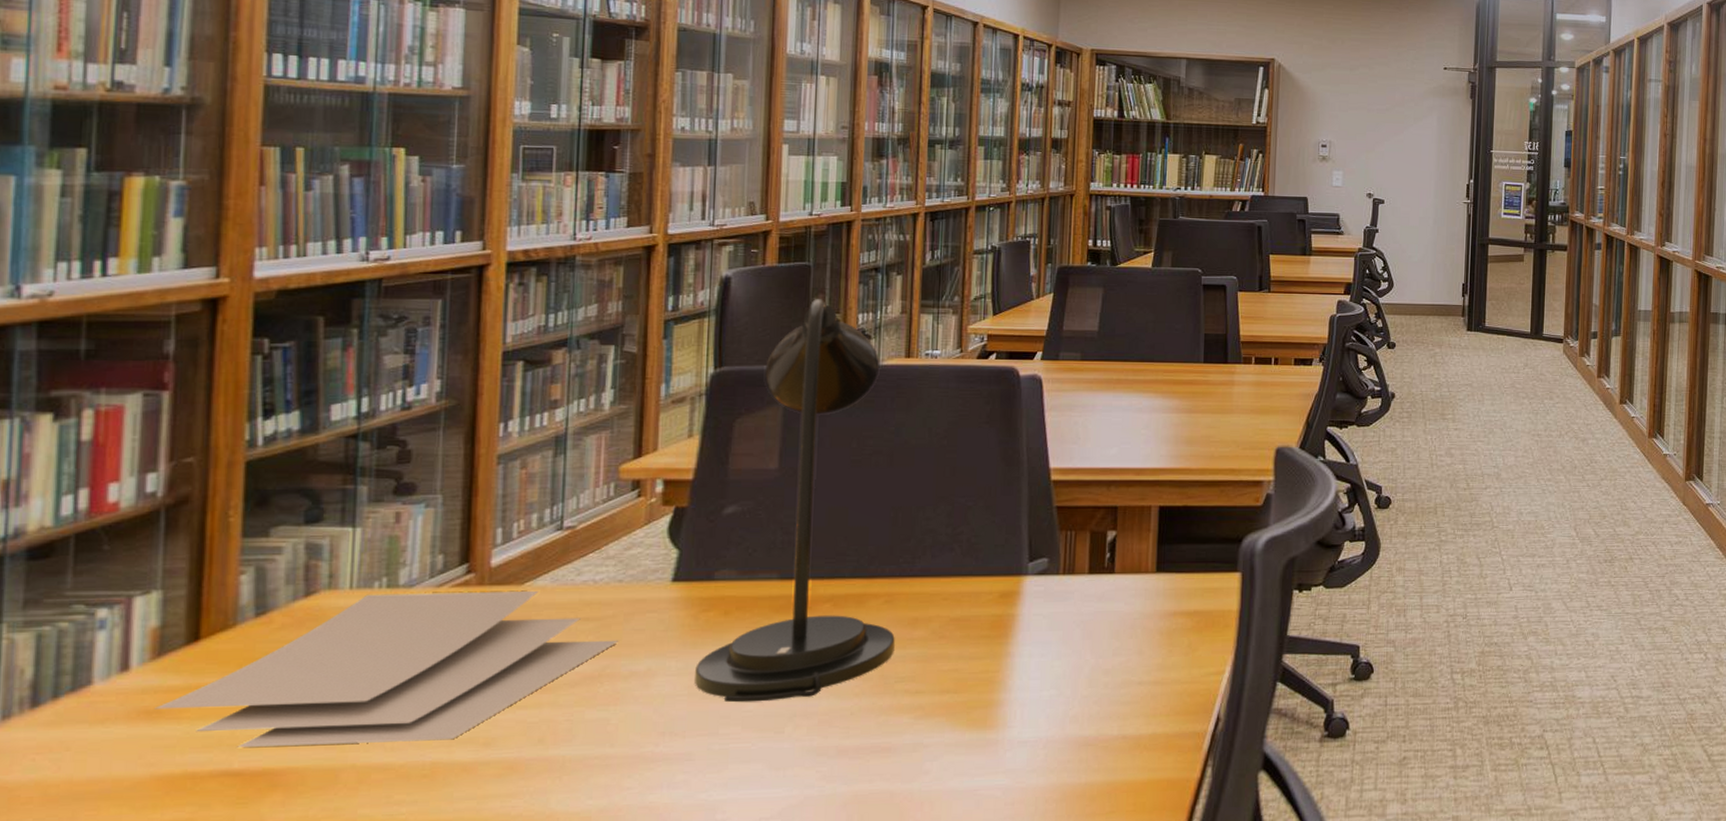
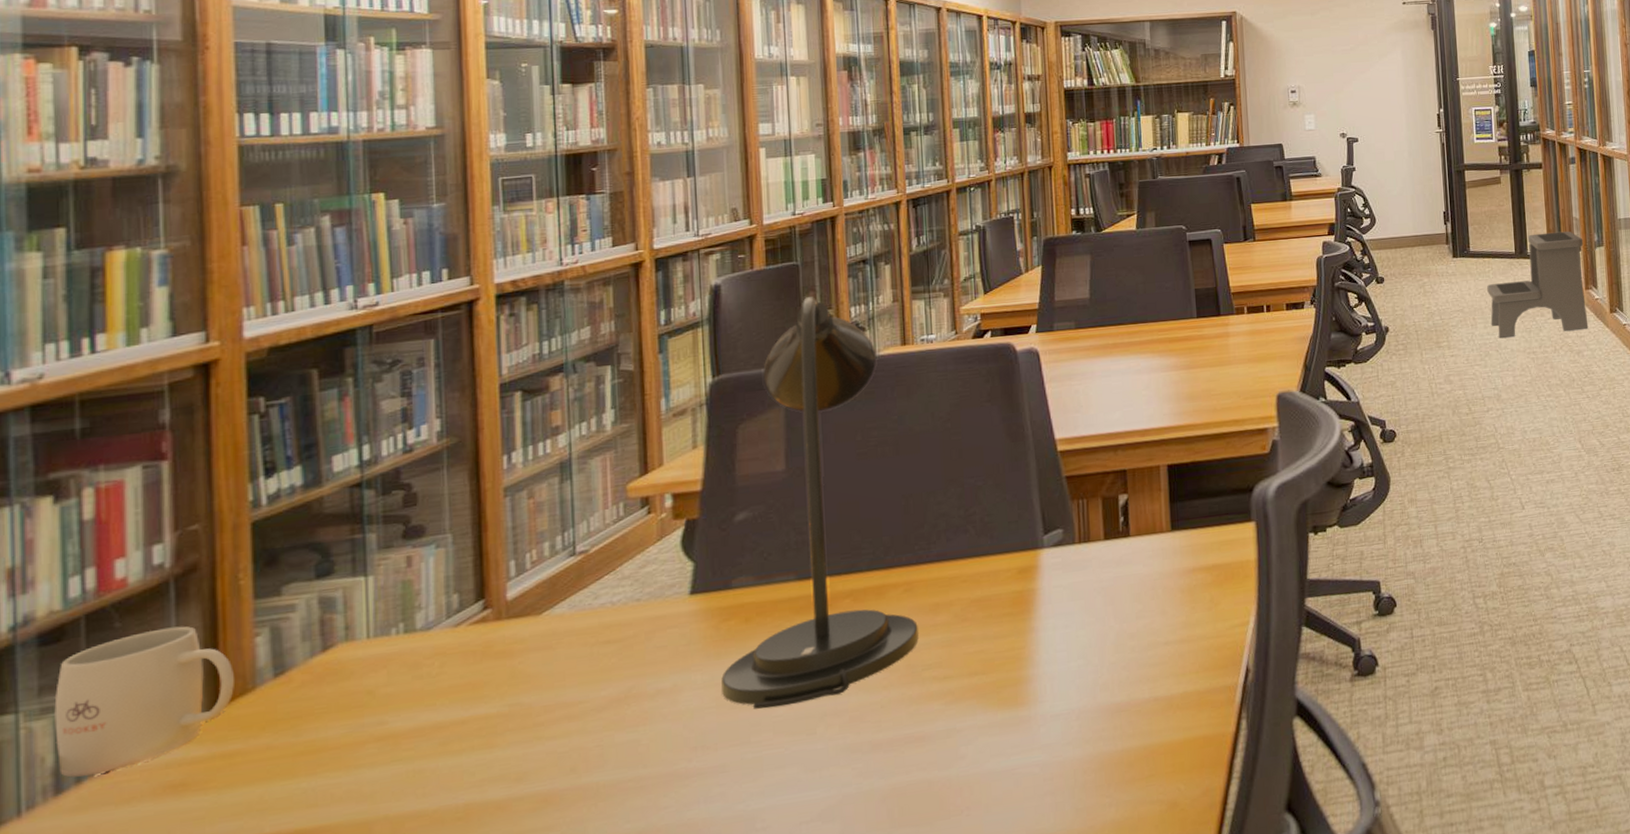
mug: none [36,556,217,693] -> present [54,626,236,778]
papers: present [155,591,618,747] -> none [180,620,641,811]
step stool: none [1498,316,1601,418] -> present [1487,231,1589,339]

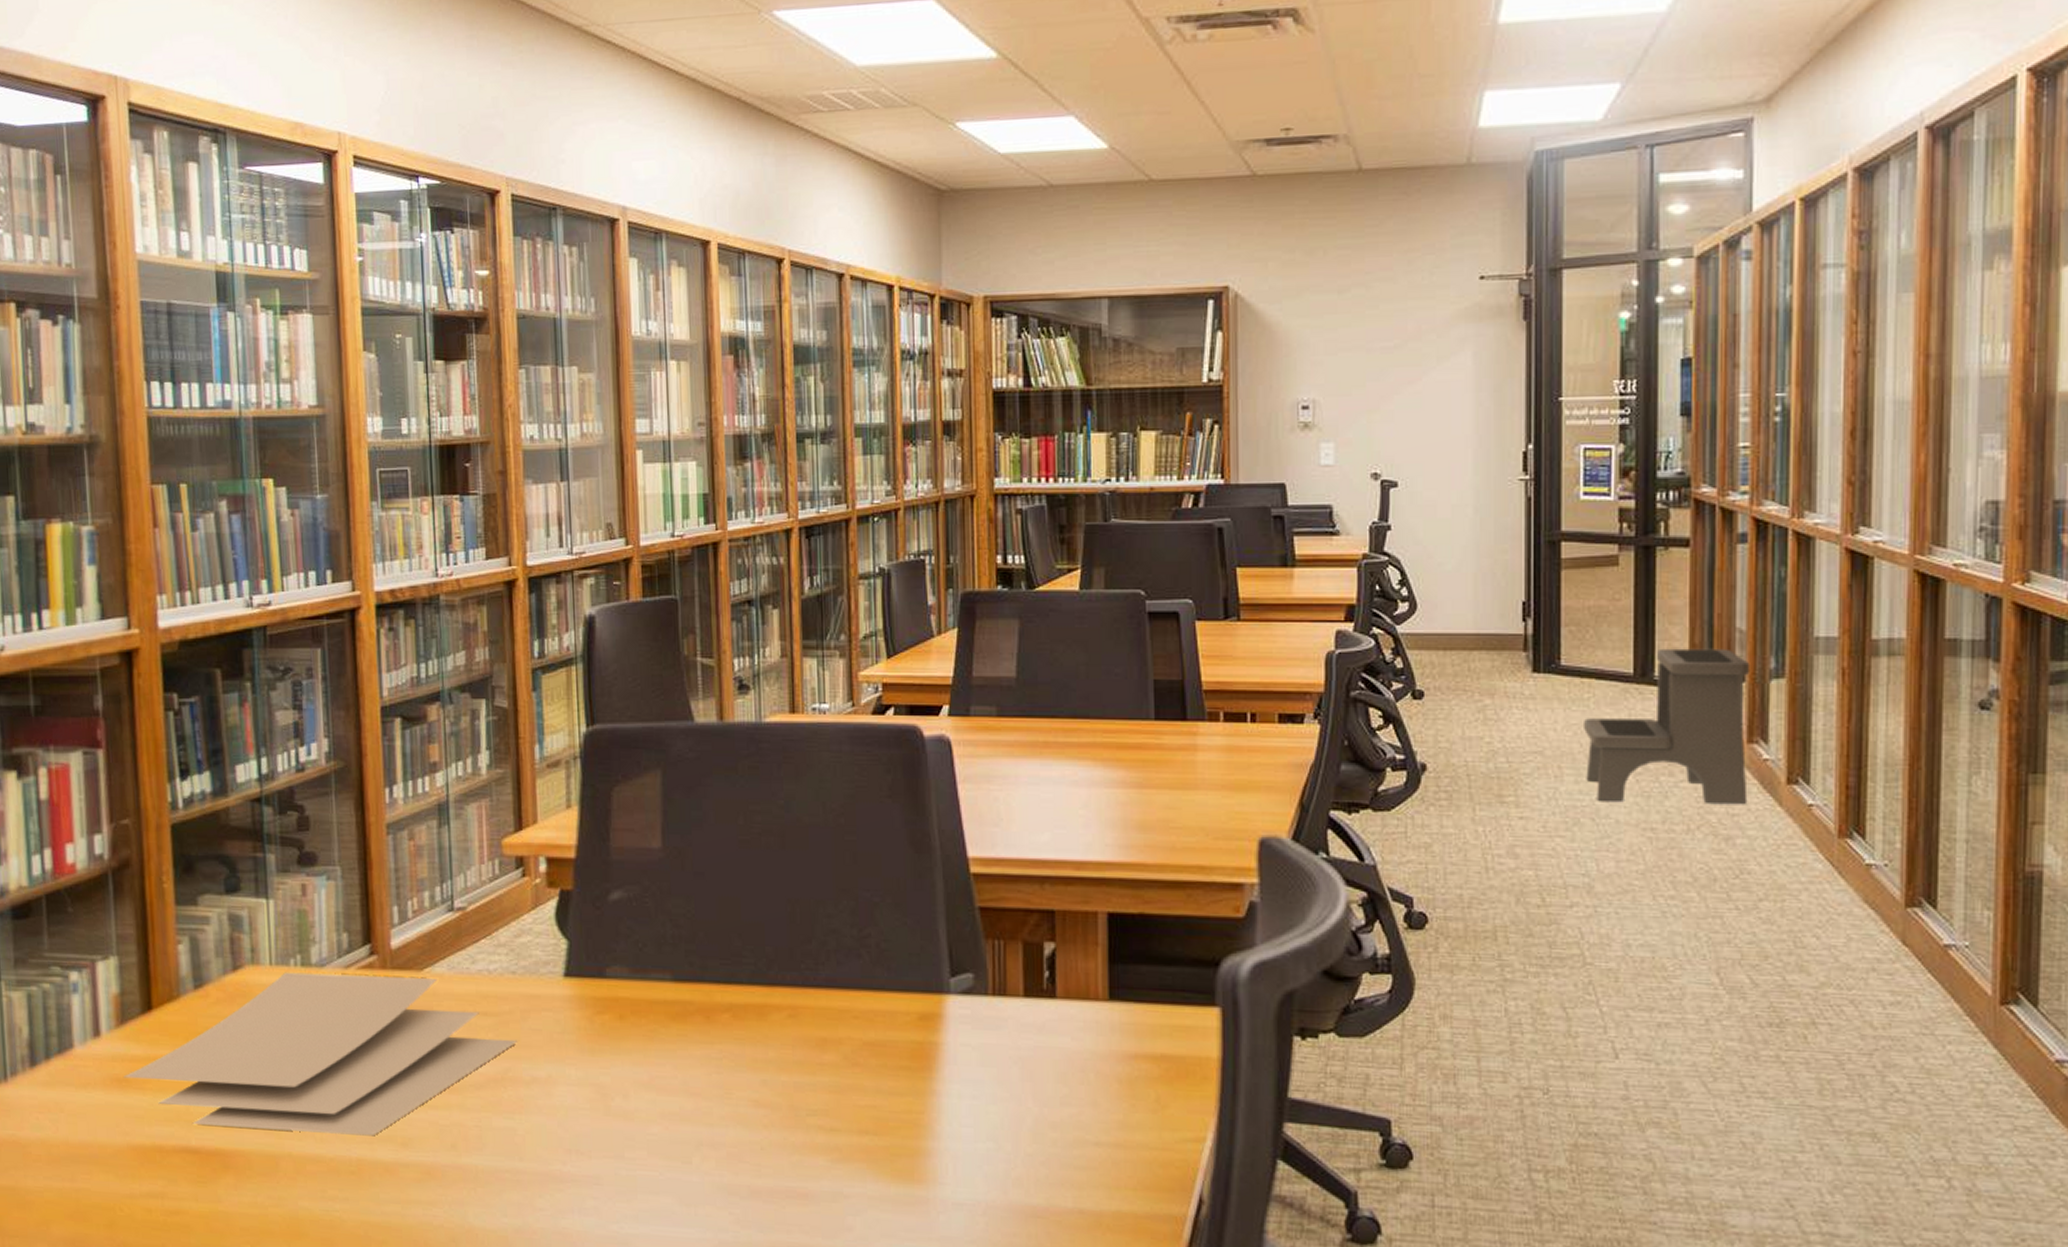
mug: present [54,626,236,778] -> none [26,920,163,1055]
papers: none [180,620,641,811] -> present [124,972,517,1136]
desk lamp: present [721,296,919,709] -> none [595,639,803,1124]

